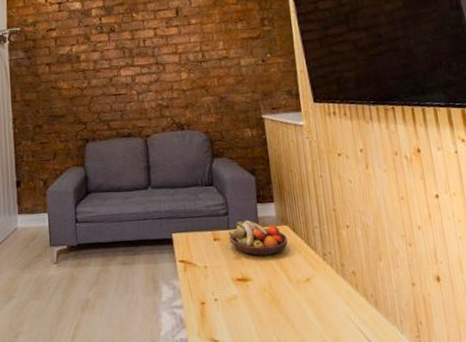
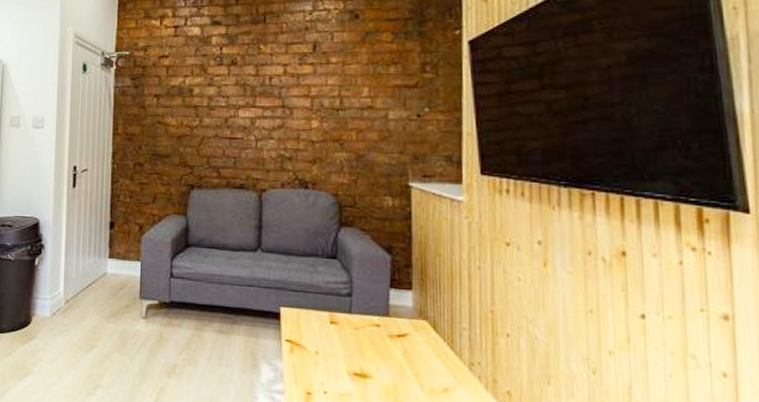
fruit bowl: present [228,220,288,256] -> none [349,306,426,353]

